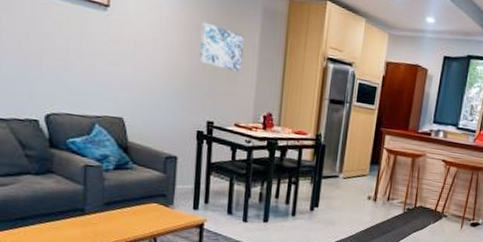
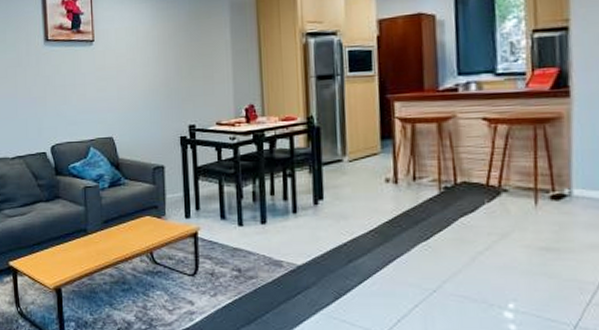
wall art: present [199,21,244,73] -> none [173,31,216,71]

